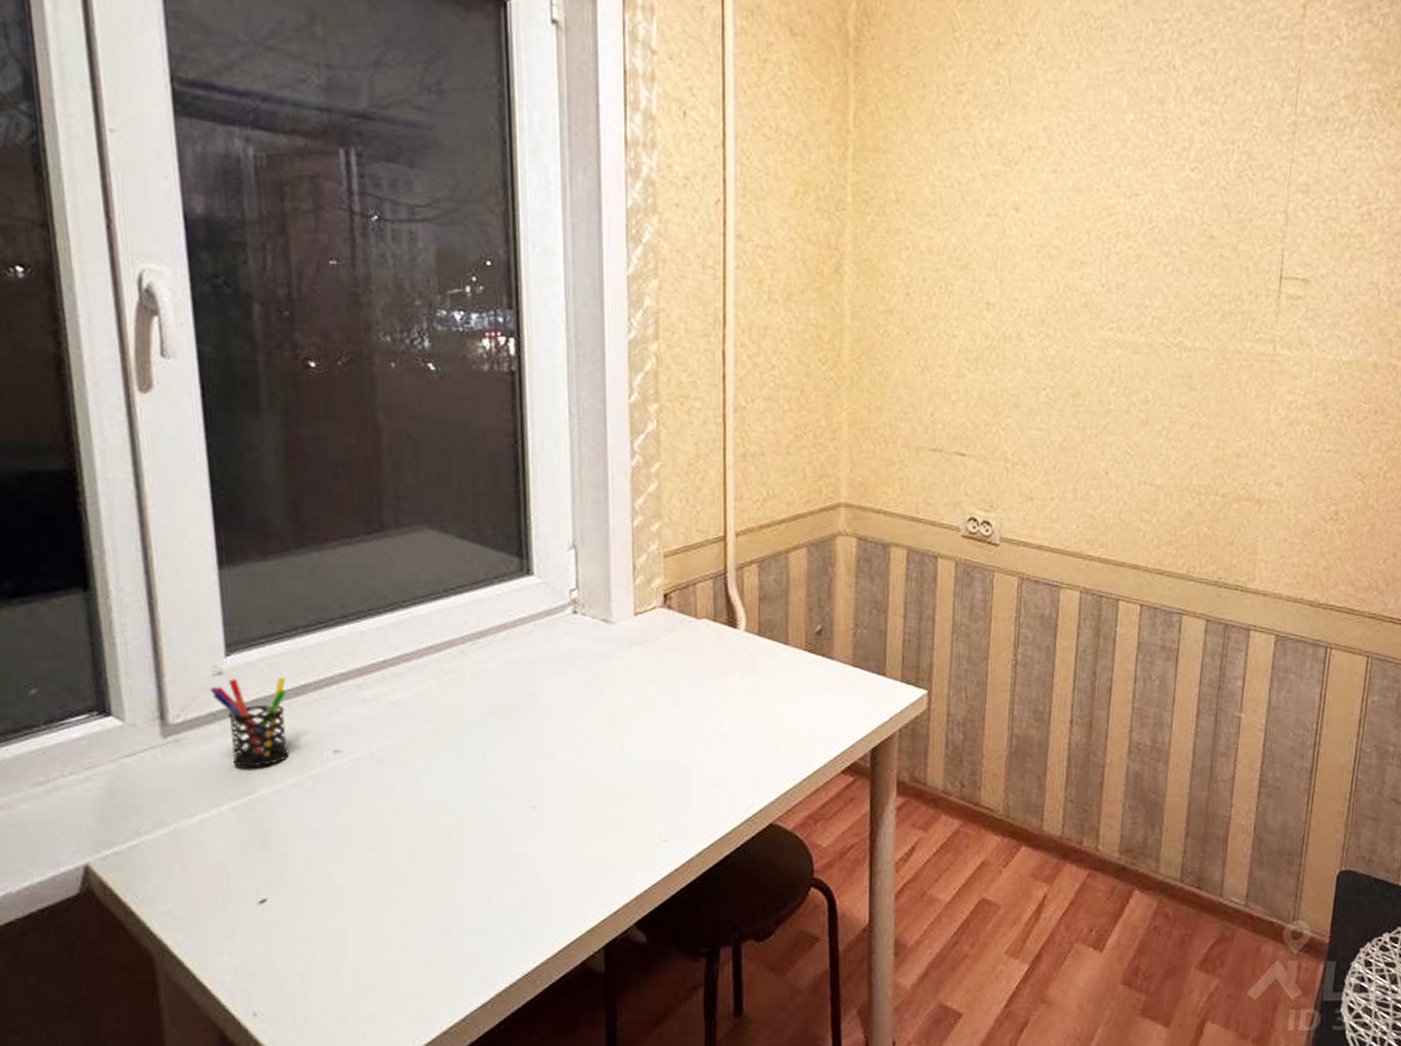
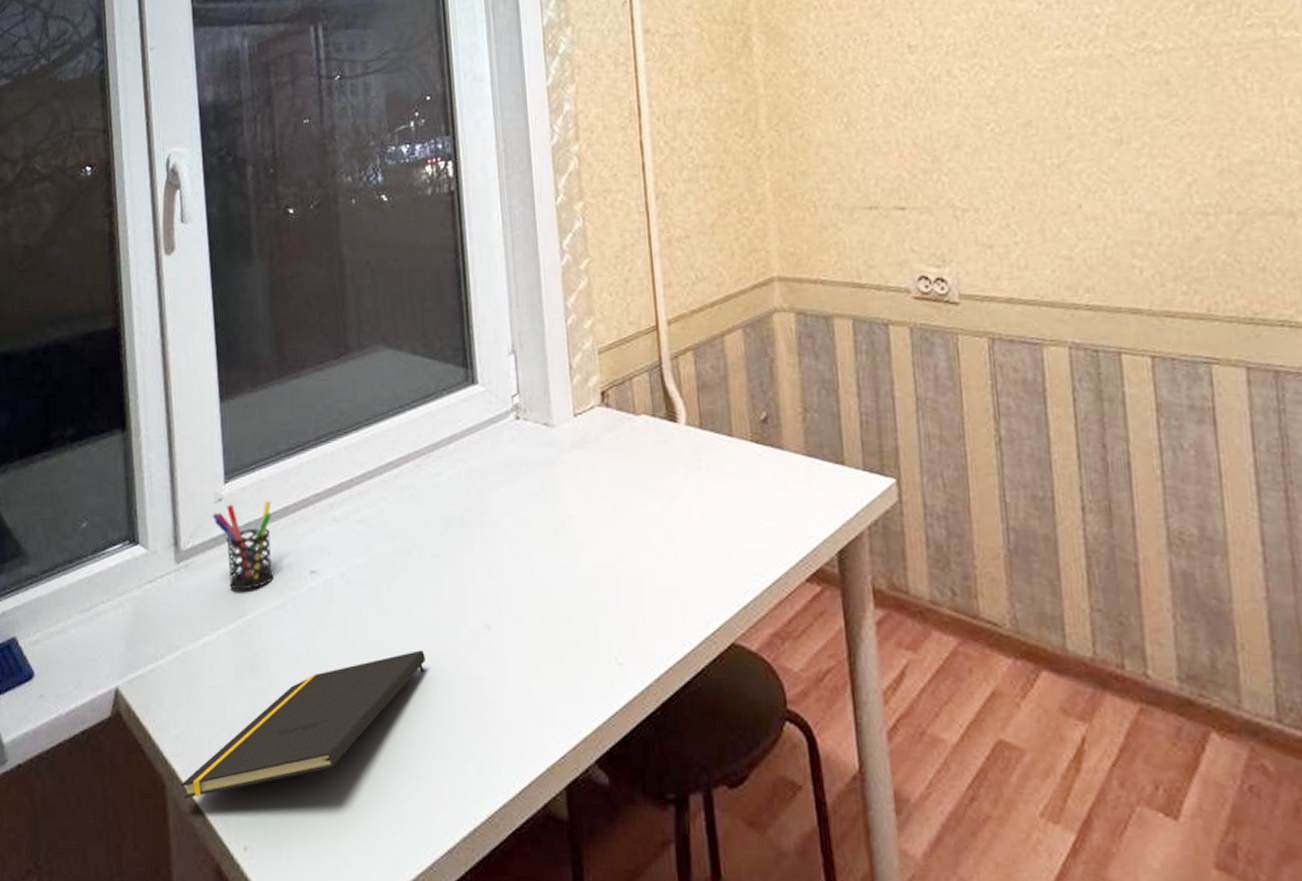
notepad: none [173,828,464,972] -> present [180,650,426,799]

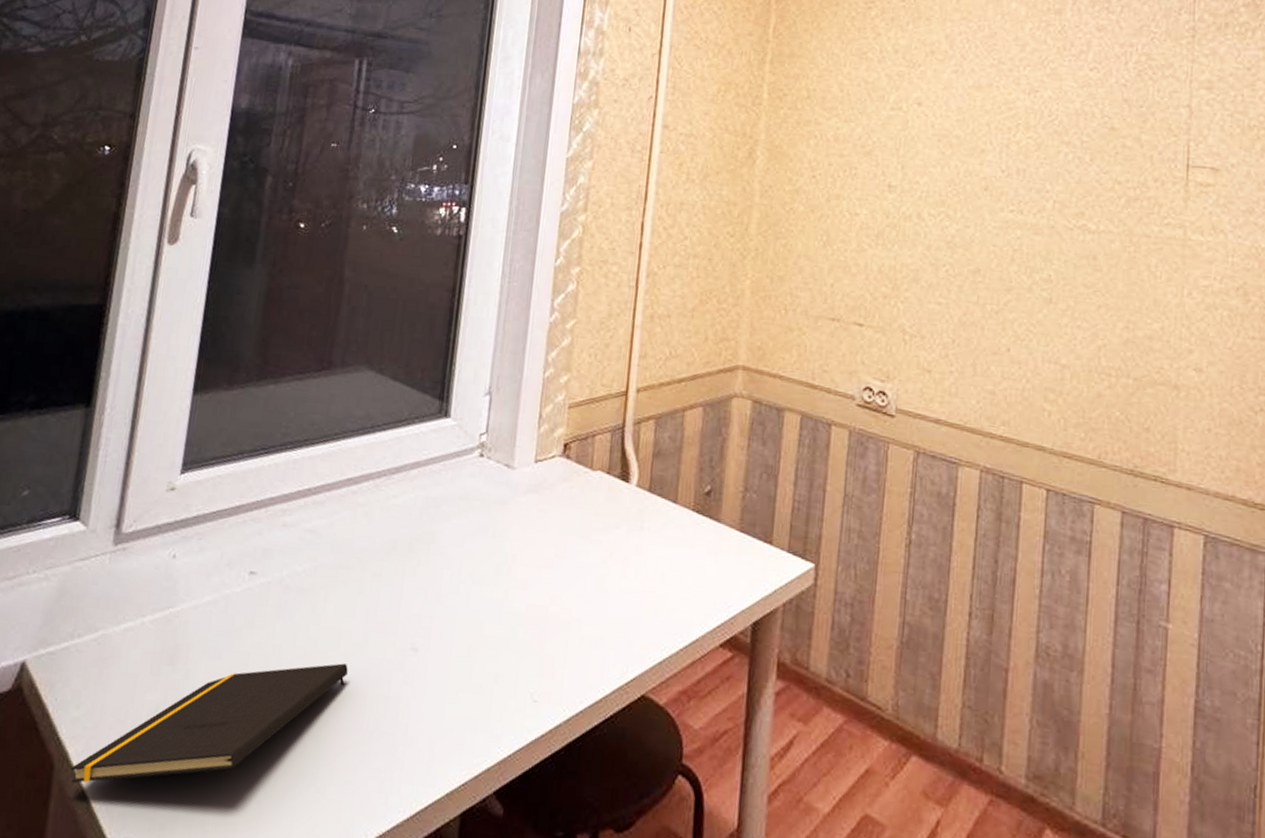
pen holder: present [212,501,274,590] -> none [161,494,225,582]

